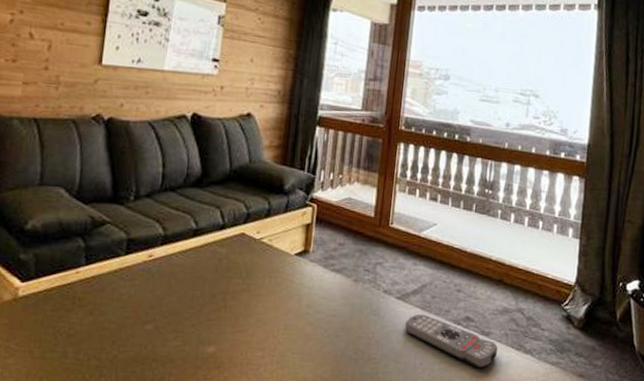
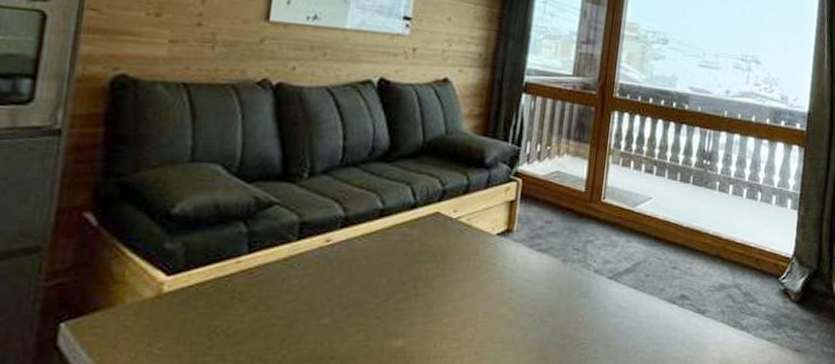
remote control: present [405,314,498,369] -> none [617,294,714,348]

